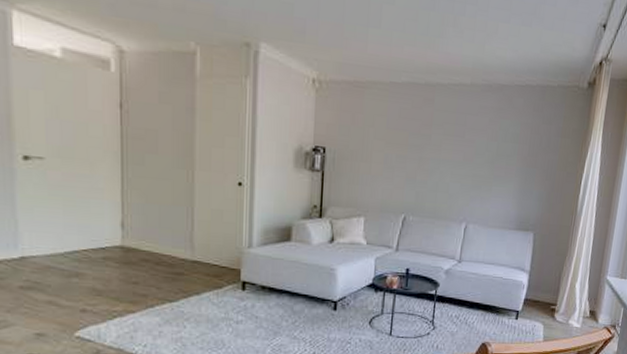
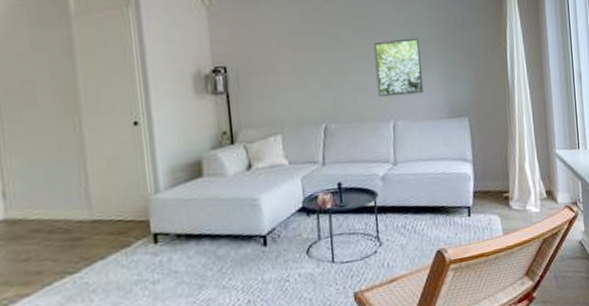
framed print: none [456,148,504,203] -> present [374,37,424,98]

